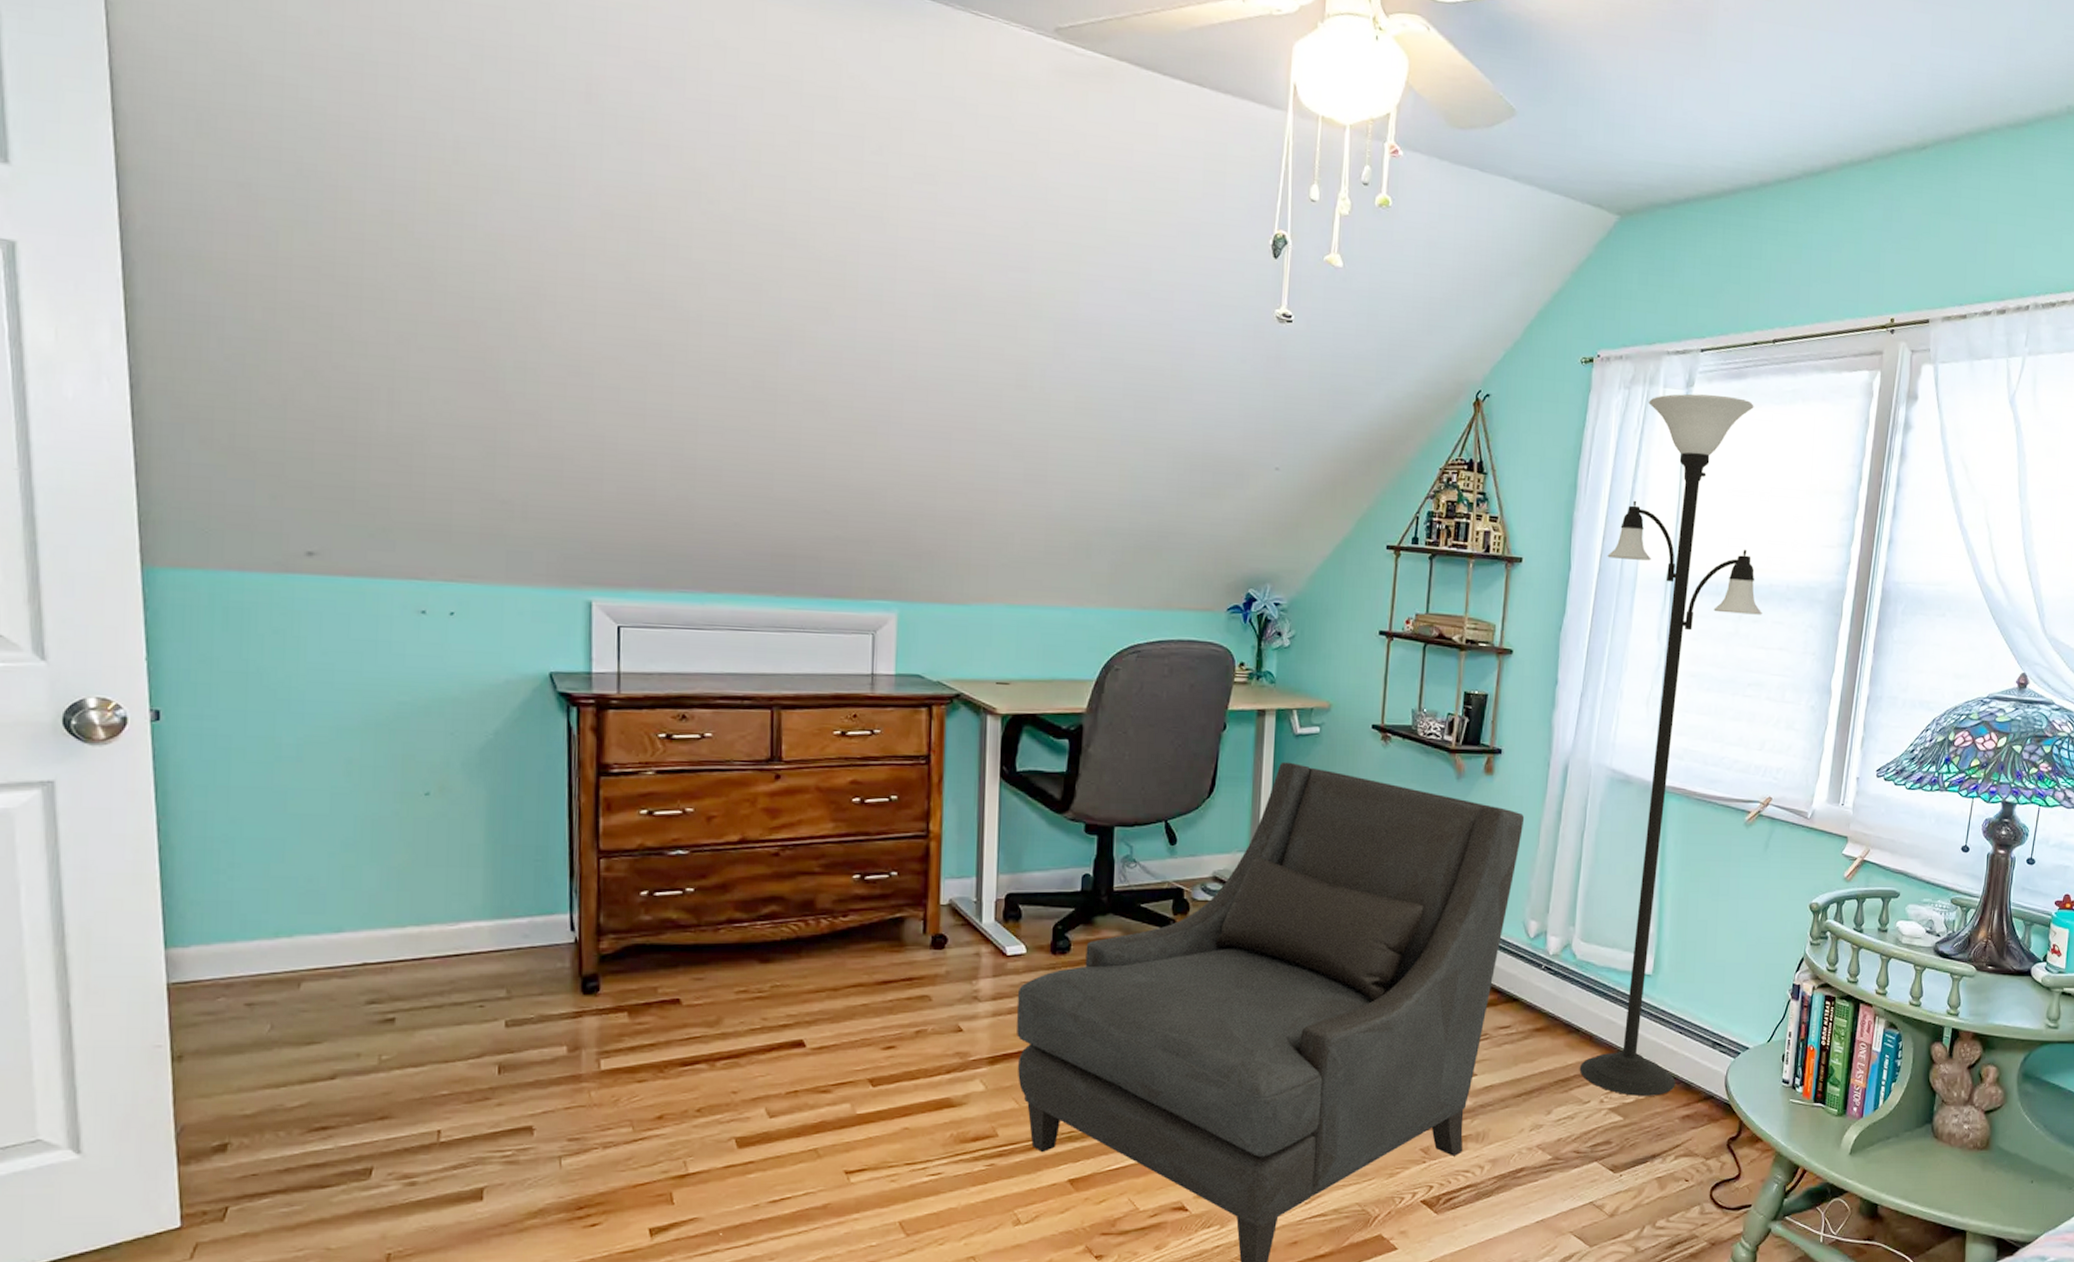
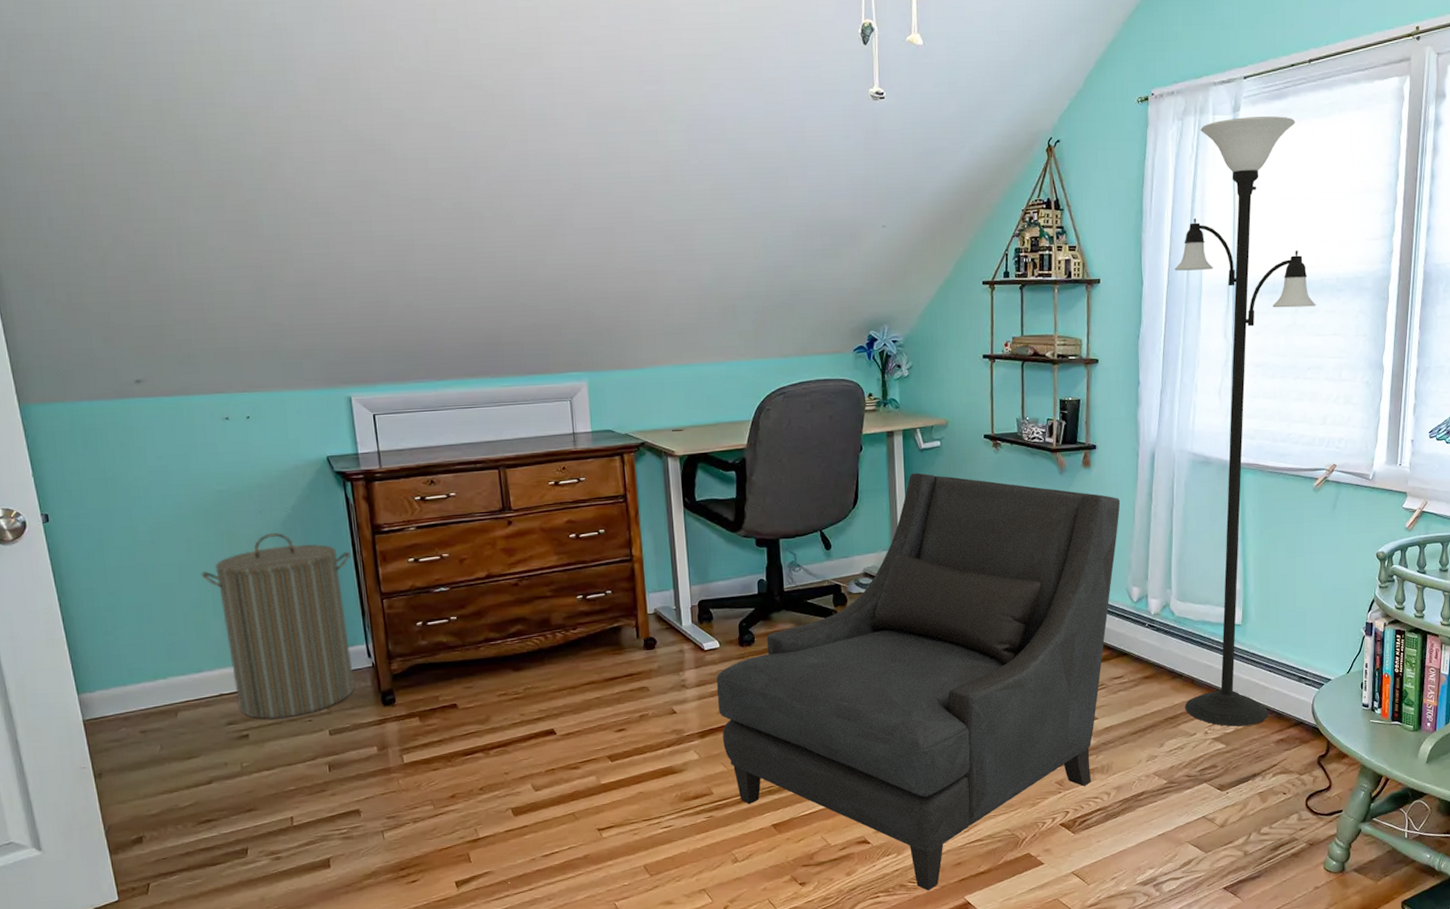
laundry hamper: none [359,762,564,1001] -> present [201,533,356,719]

